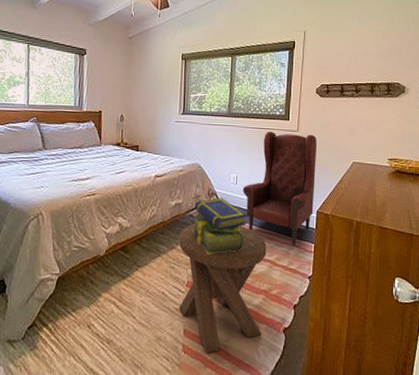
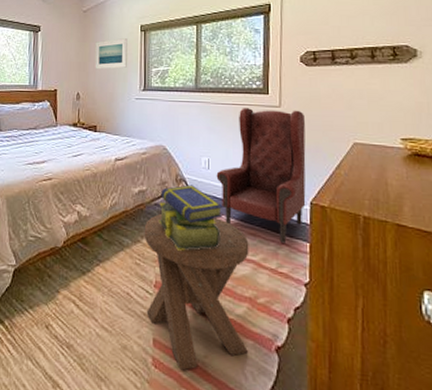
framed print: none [138,65,170,94] -> present [95,38,128,70]

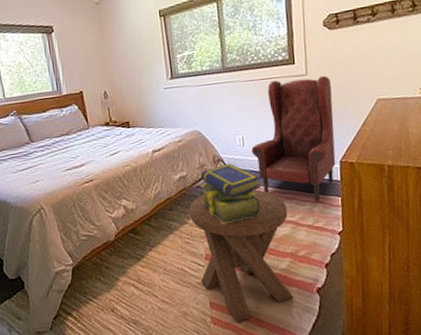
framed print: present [95,38,128,70] -> none [114,27,151,64]

